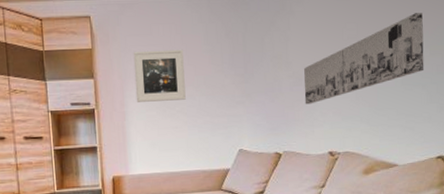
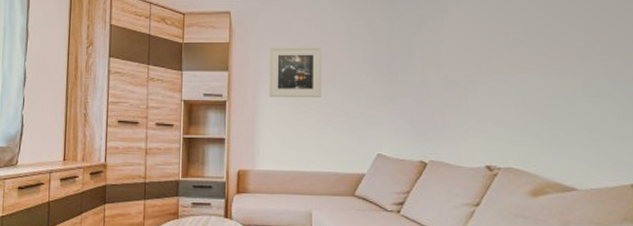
wall art: present [304,13,424,105] -> none [457,16,615,111]

